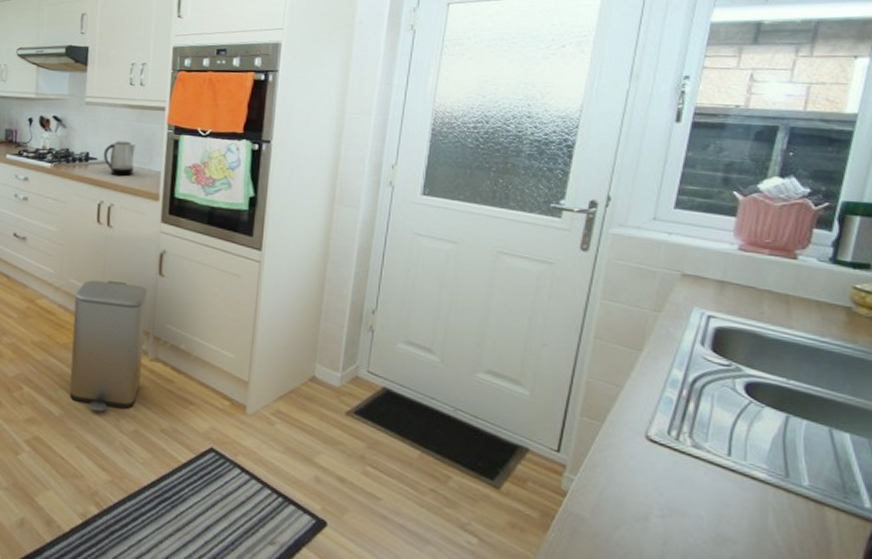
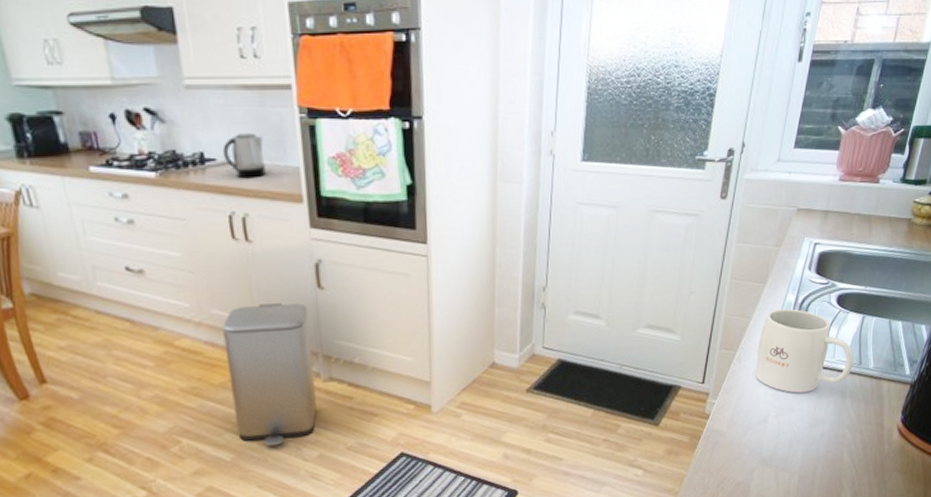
mug: none [629,383,776,497] -> present [755,308,853,393]

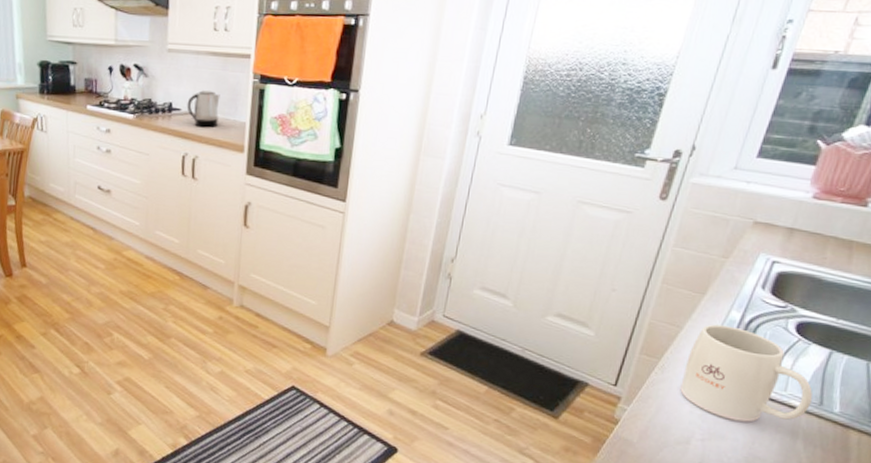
pedal bin: present [221,303,317,446] -> none [158,232,232,355]

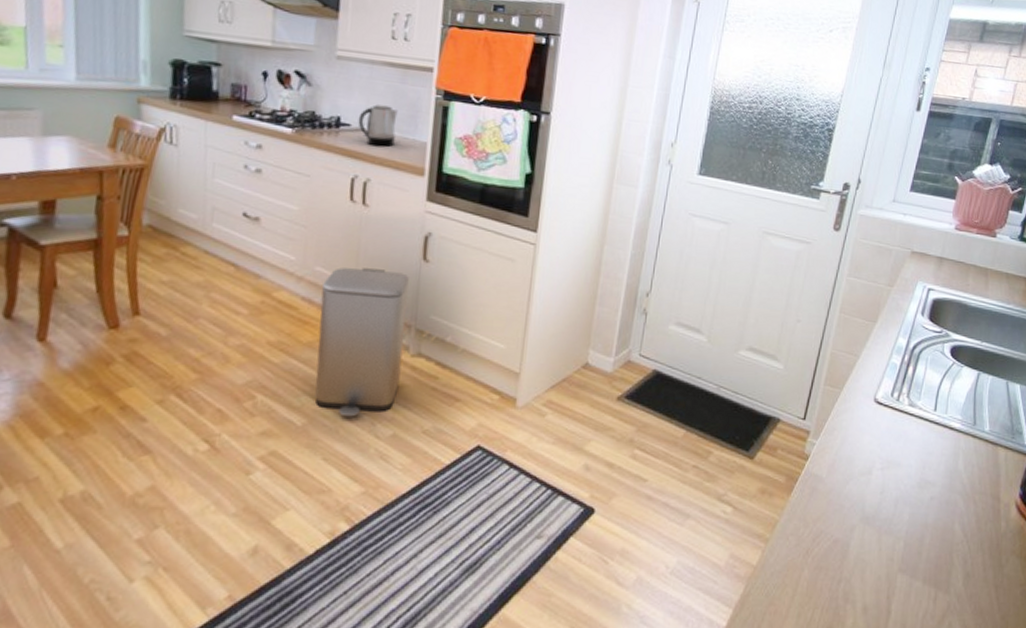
pedal bin: none [158,232,232,355] -> present [315,267,409,417]
mug: present [680,324,813,422] -> none [860,351,967,447]

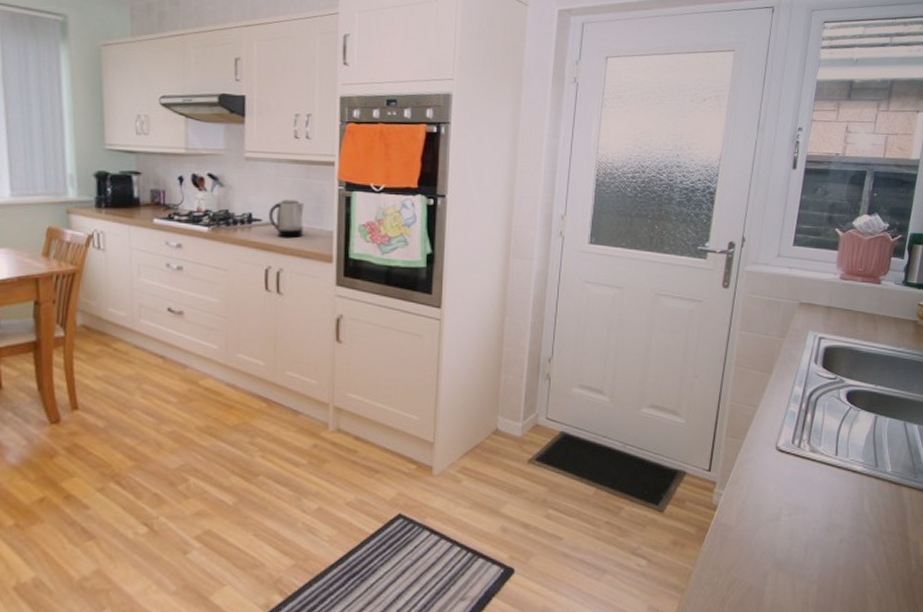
pedal bin: present [315,267,409,417] -> none [243,352,324,494]

